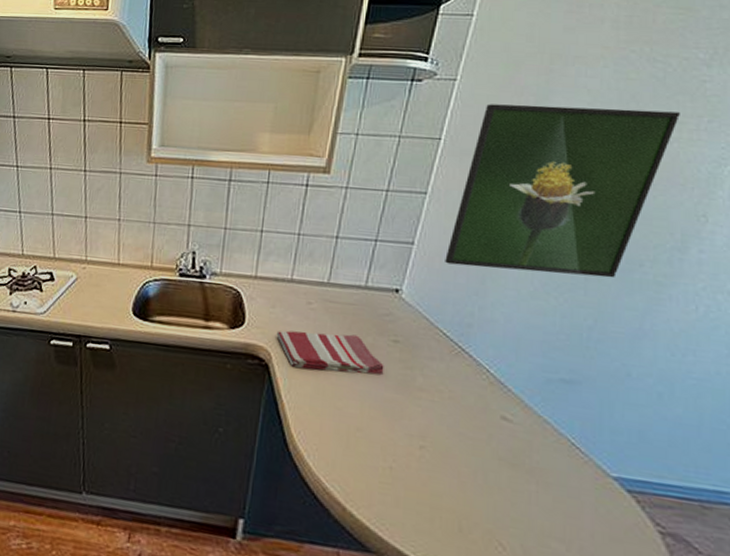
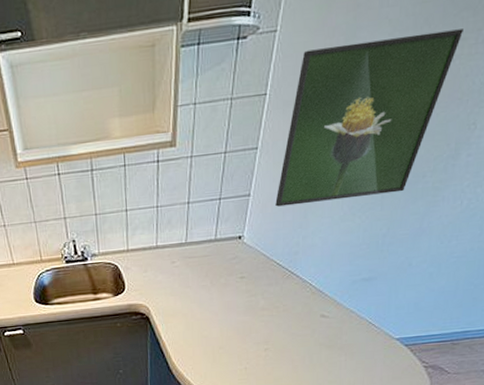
dish towel: present [276,330,384,375] -> none [151,279,235,314]

